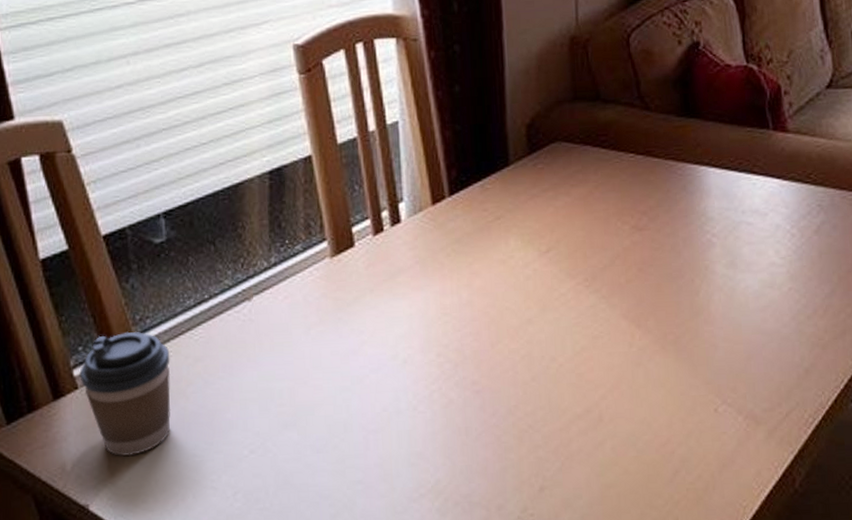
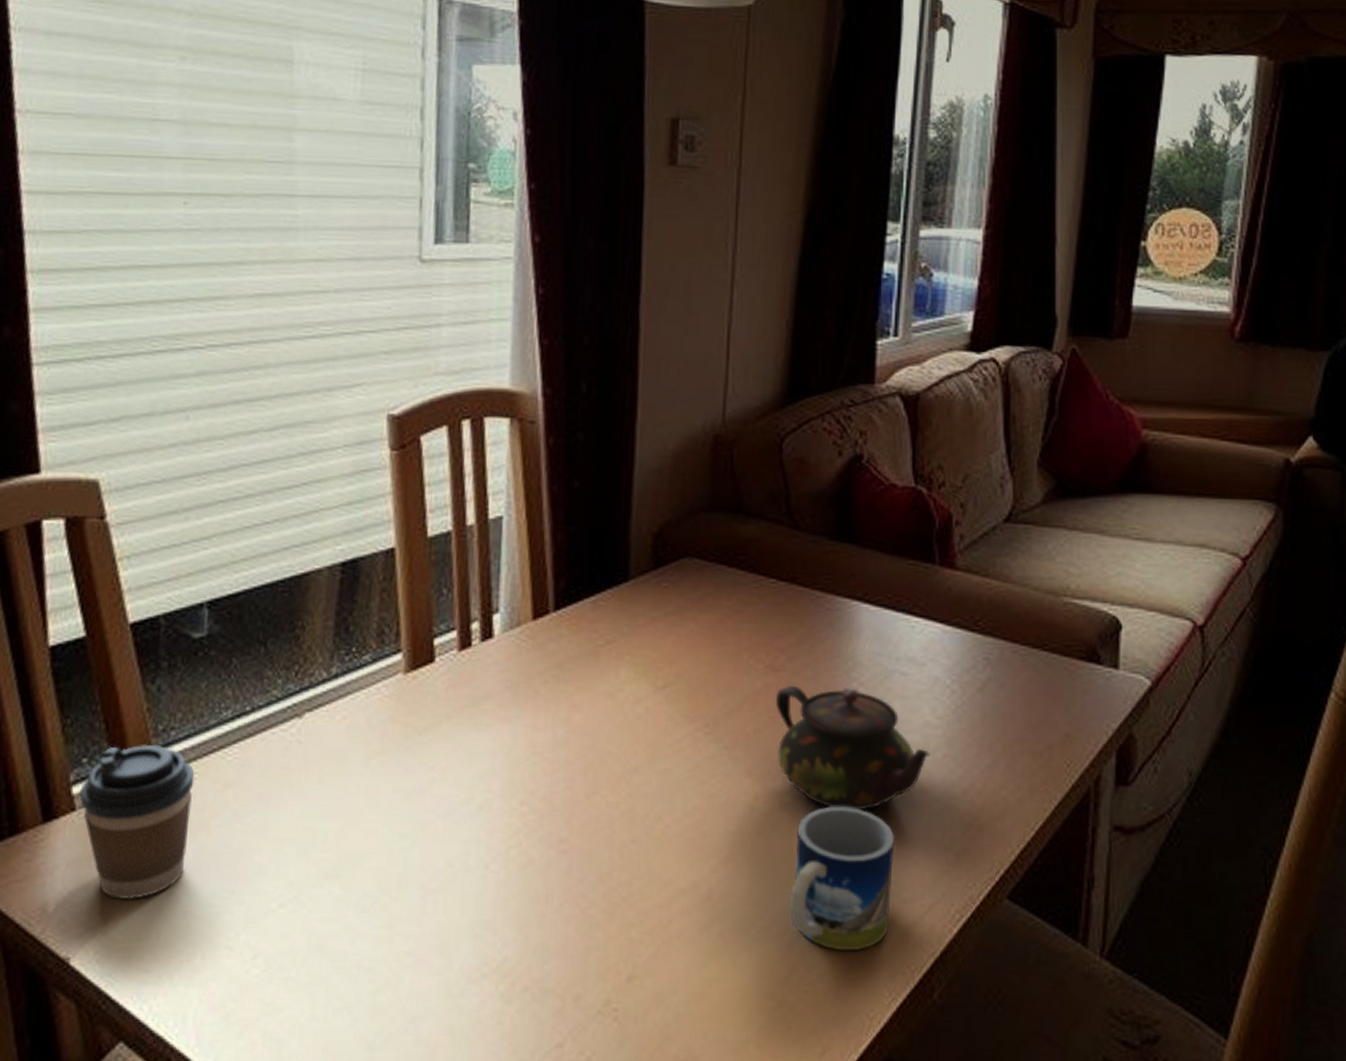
teapot: none [642,239,777,340] -> present [775,685,930,811]
mug: none [668,337,754,455] -> present [790,806,895,951]

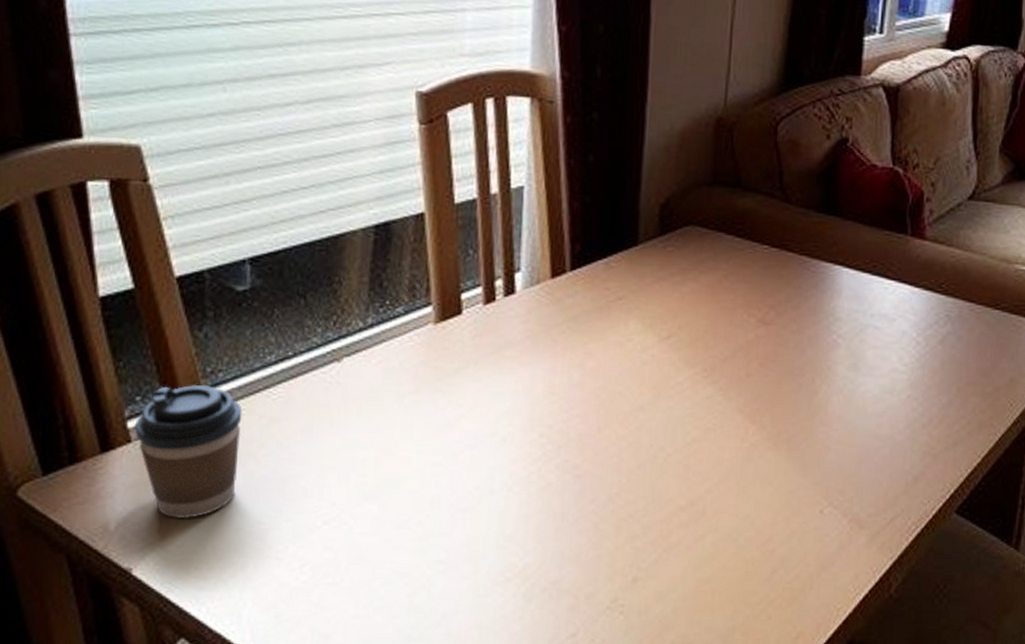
teapot: present [775,685,930,811] -> none [765,336,896,442]
mug: present [790,806,895,951] -> none [773,438,863,556]

